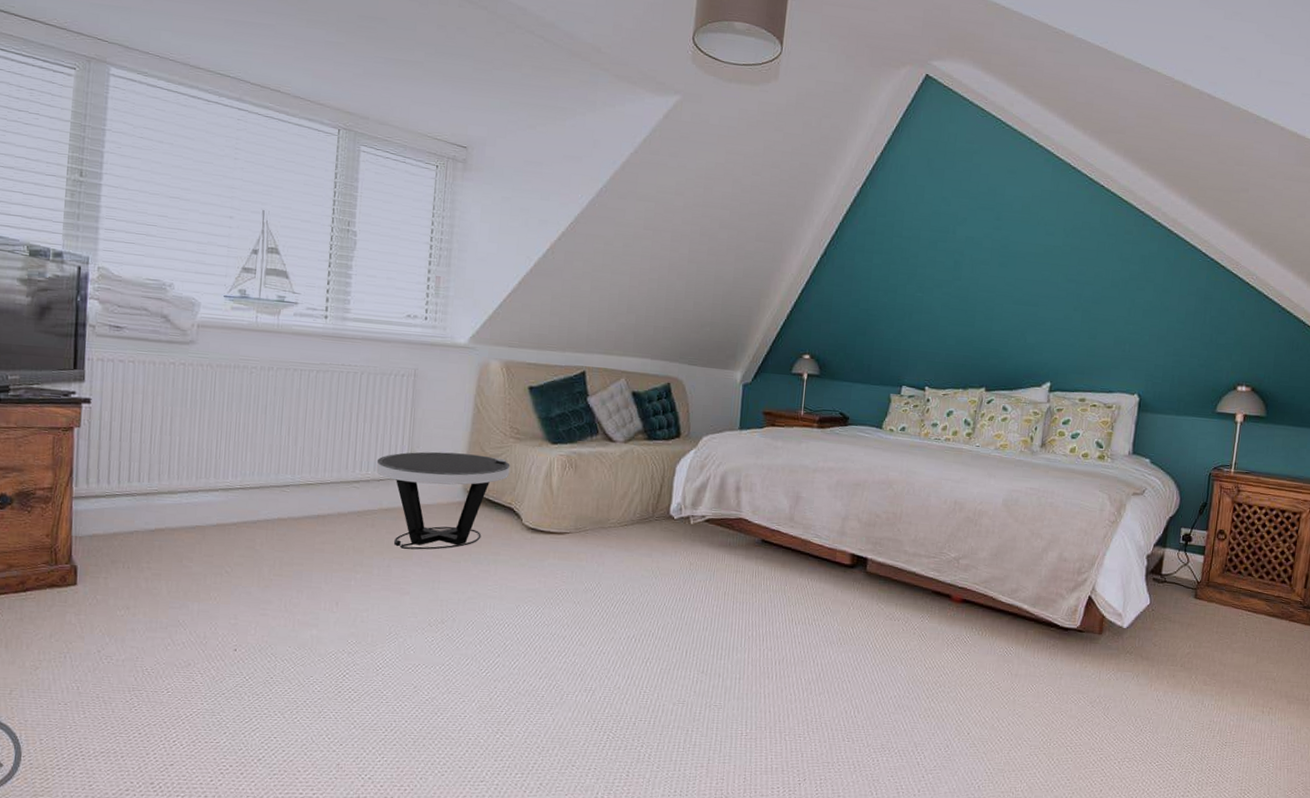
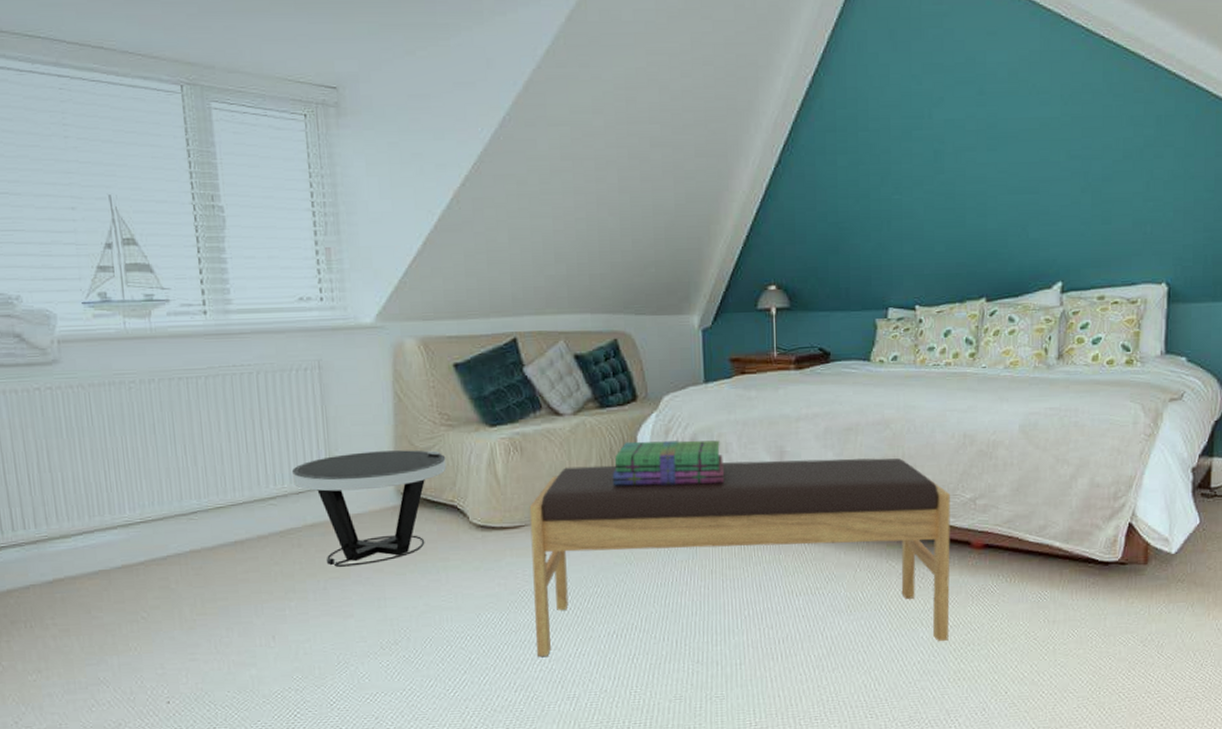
bench: none [563,487,938,680] -> present [529,458,950,657]
stack of books: none [649,471,747,518] -> present [612,440,724,486]

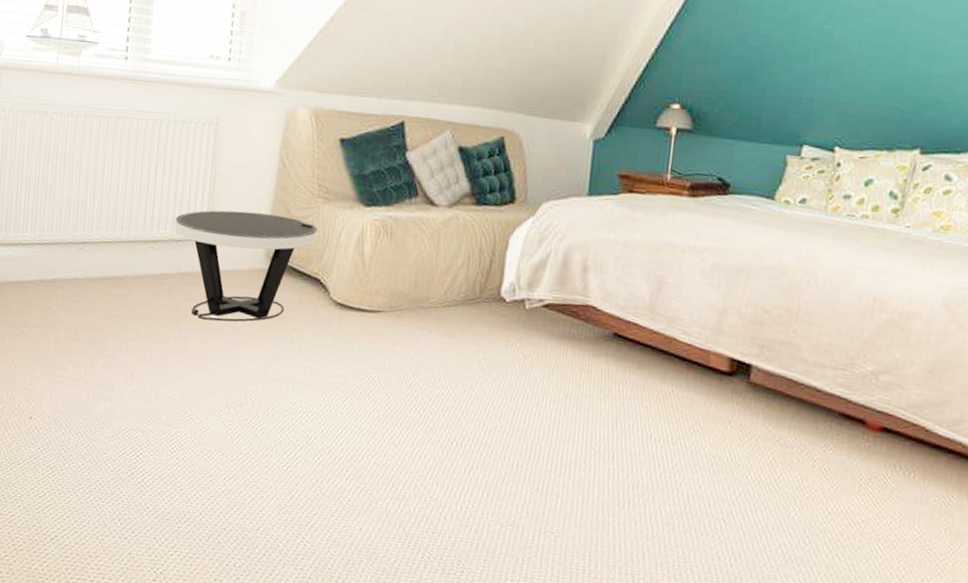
bench: present [529,458,950,657] -> none [373,259,848,528]
stack of books: present [612,440,724,486] -> none [477,243,597,305]

